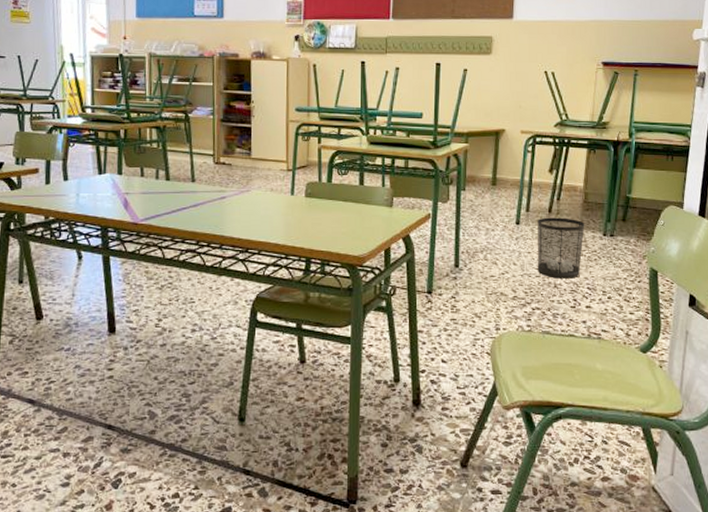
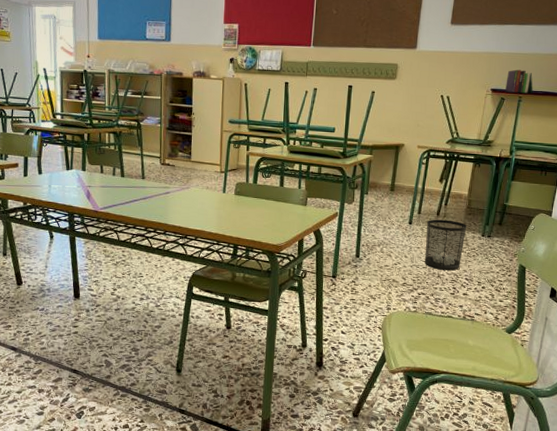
books: none [617,39,650,67] -> present [504,69,533,95]

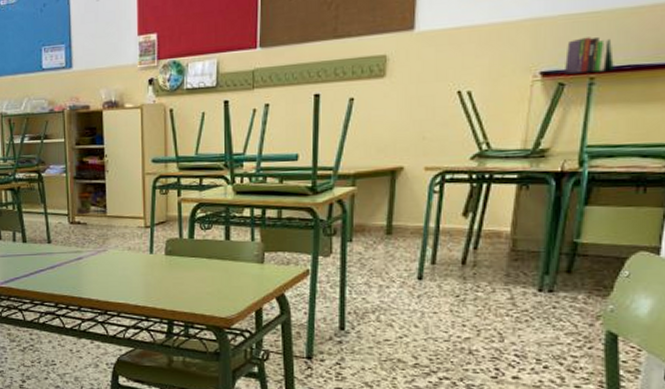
waste bin: present [424,219,467,271] -> none [445,270,512,344]

